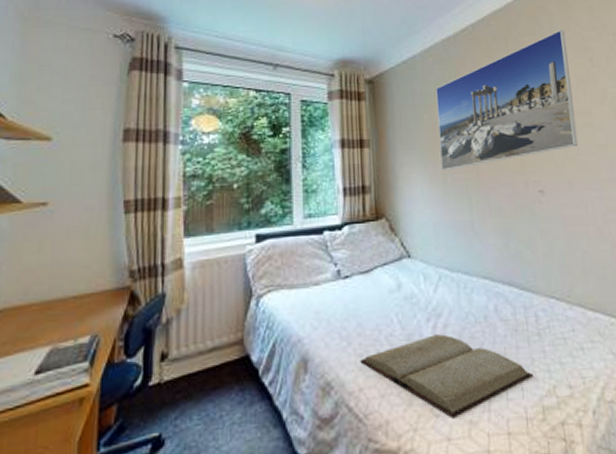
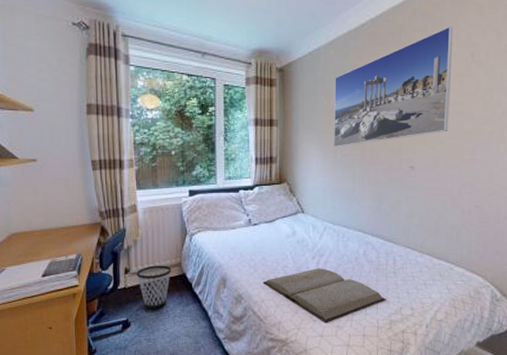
wastebasket: none [177,344,230,415] -> present [136,265,172,309]

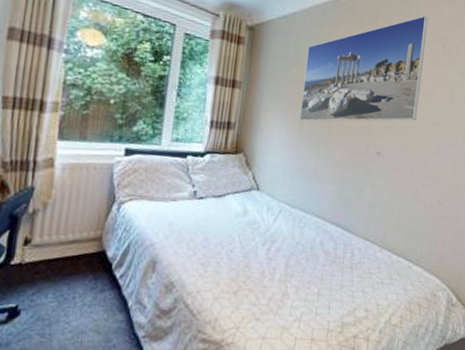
wastebasket: present [136,265,172,309] -> none [39,237,89,294]
book: present [263,268,386,322] -> none [201,256,340,322]

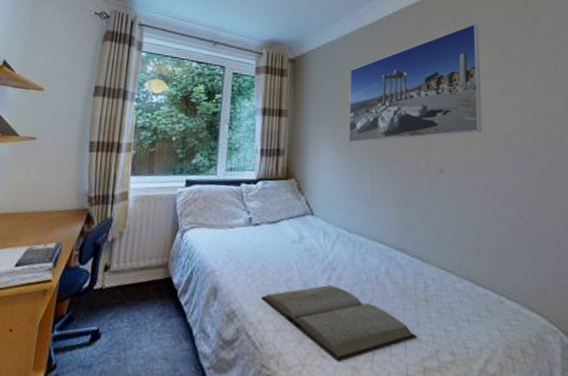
book: none [201,256,340,322] -> present [261,285,417,361]

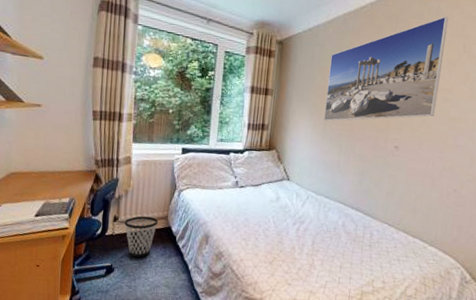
wastebasket: none [116,263,157,319] -> present [124,216,159,258]
book: present [261,285,417,361] -> none [243,234,360,287]

